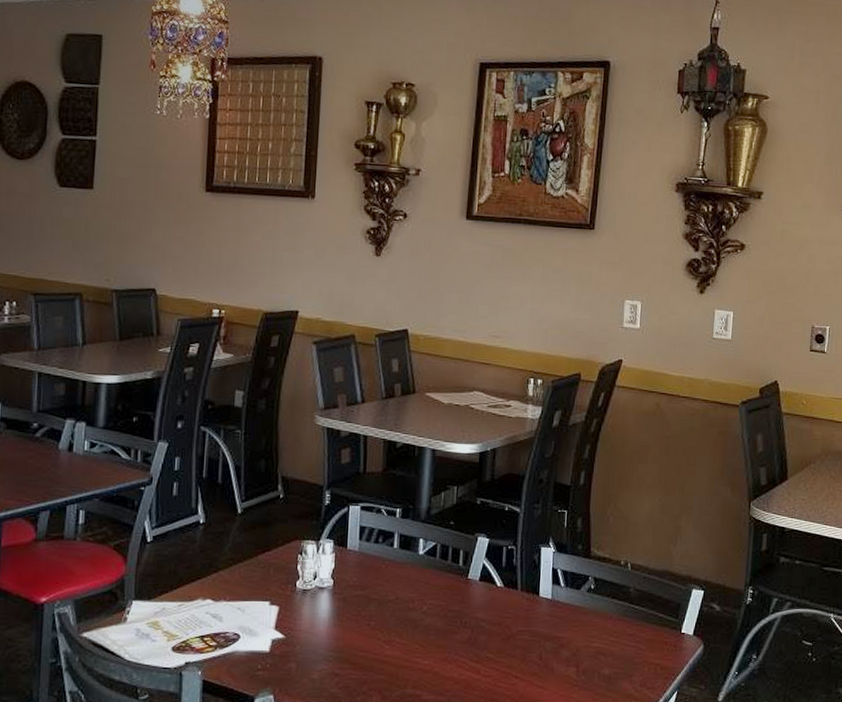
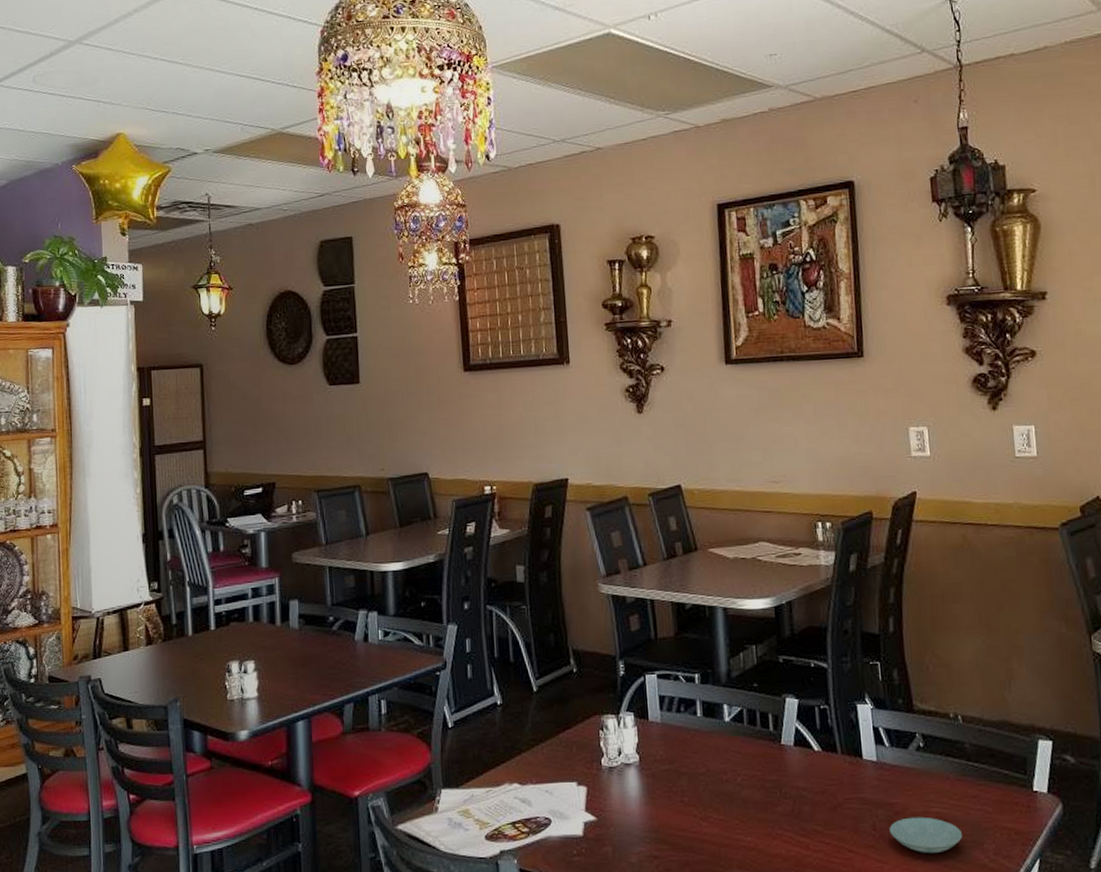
saucer: none [553,650,616,682] -> present [889,817,963,853]

